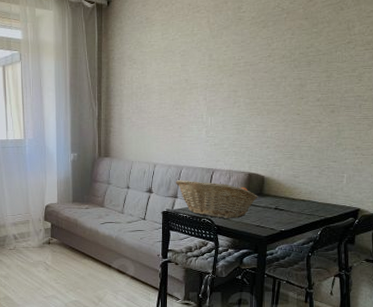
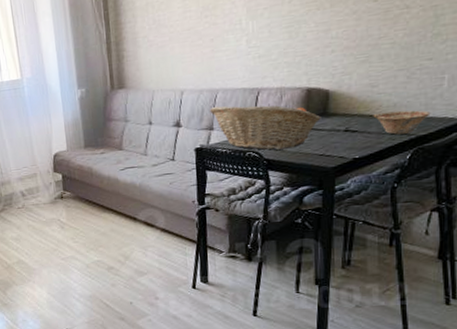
dish: none [295,197,335,215] -> present [373,110,431,135]

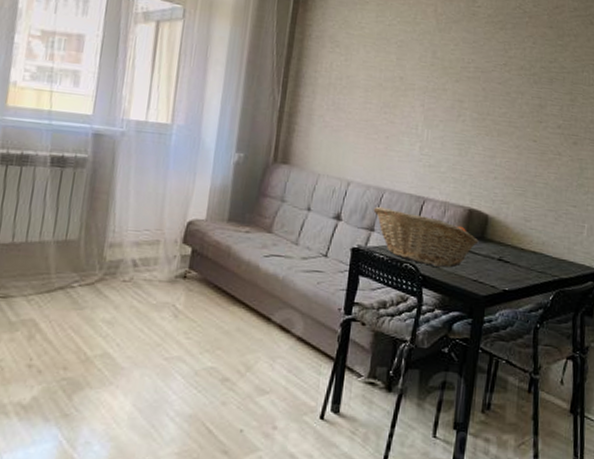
dish: present [373,110,431,135] -> none [524,248,572,274]

